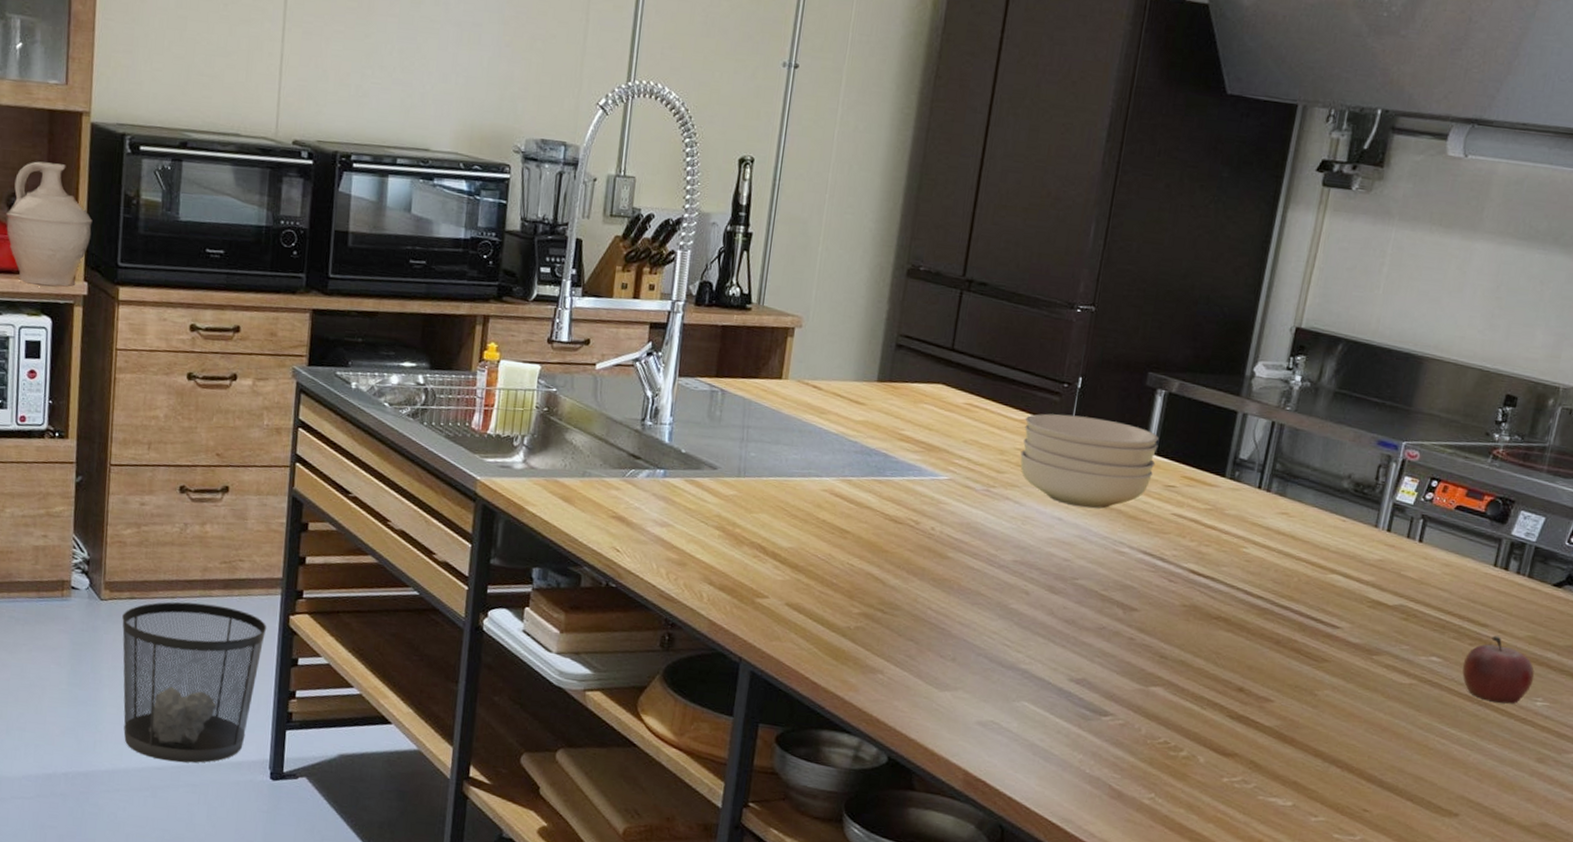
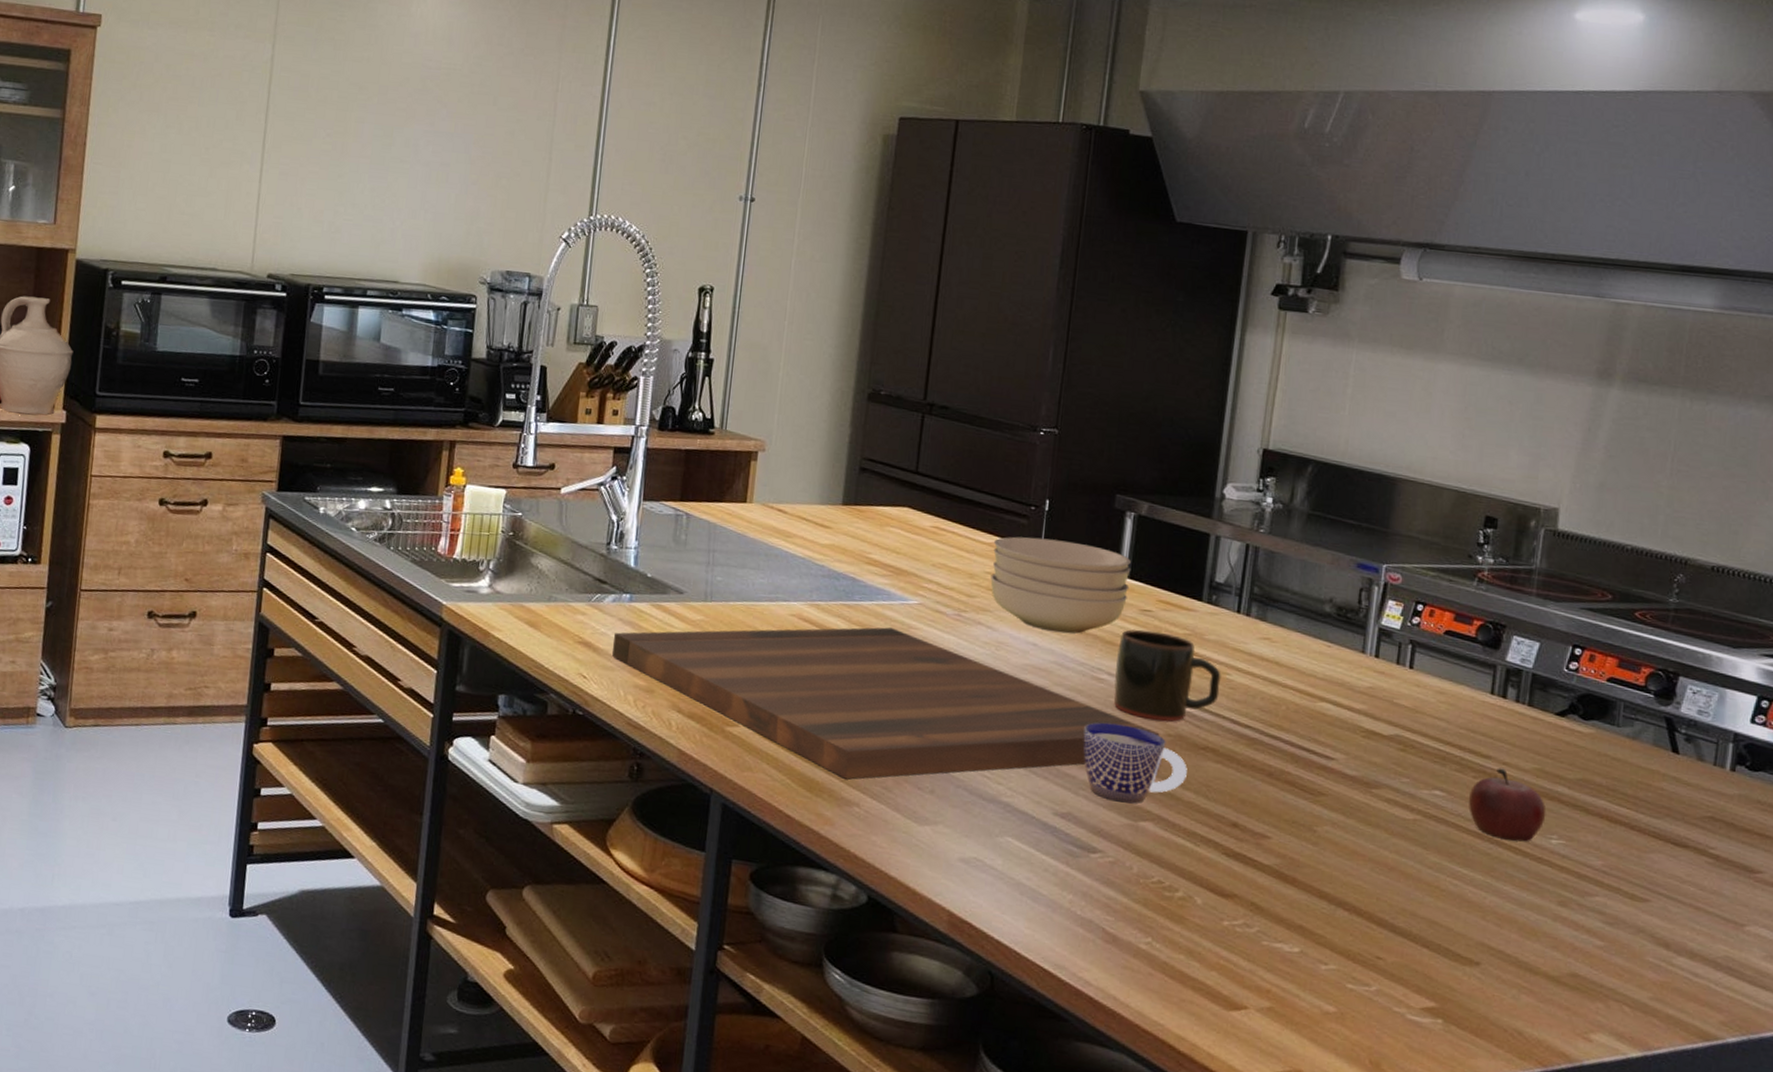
waste bin: present [122,601,267,763] -> none [82,729,231,899]
cutting board: none [645,502,1175,648] -> present [612,627,1160,780]
cup: none [1100,593,1200,670] -> present [1082,722,1187,804]
mug: none [1133,504,1239,593] -> present [1113,629,1221,722]

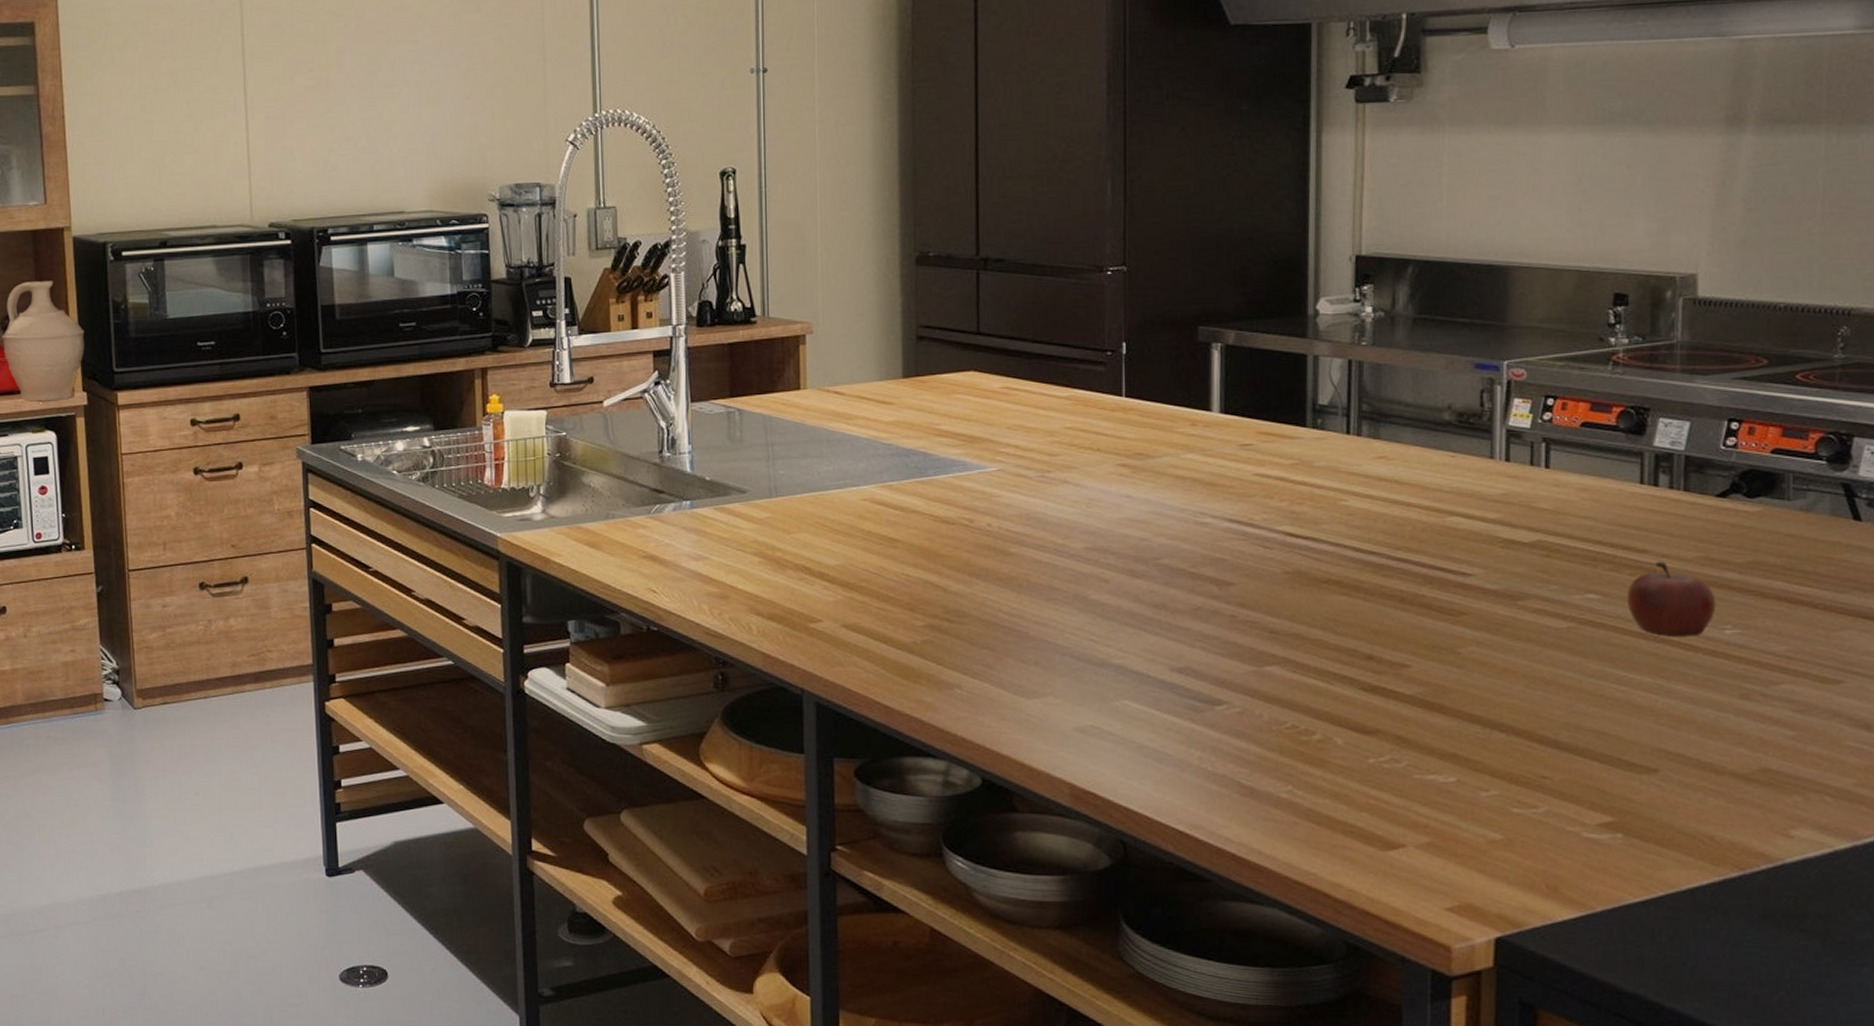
cutting board: present [612,627,1160,780] -> none [678,499,1276,661]
bowl: present [990,536,1131,634] -> none [1071,383,1225,481]
cup: present [1082,722,1187,804] -> none [1193,568,1311,649]
mug: present [1113,629,1221,722] -> none [1219,465,1337,558]

